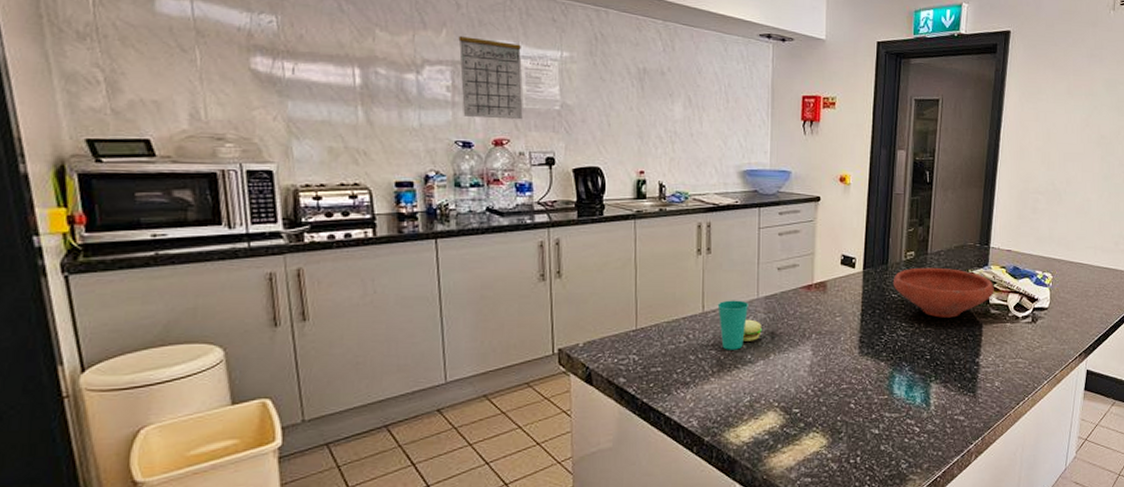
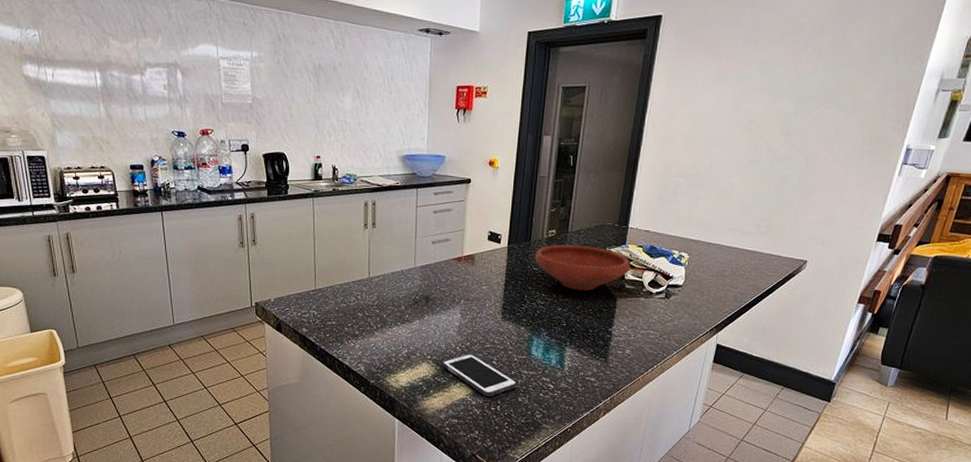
calendar: present [458,23,523,120] -> none [171,29,223,113]
cup: present [717,300,762,350] -> none [381,268,418,310]
cell phone: none [791,397,879,447] -> present [442,354,518,397]

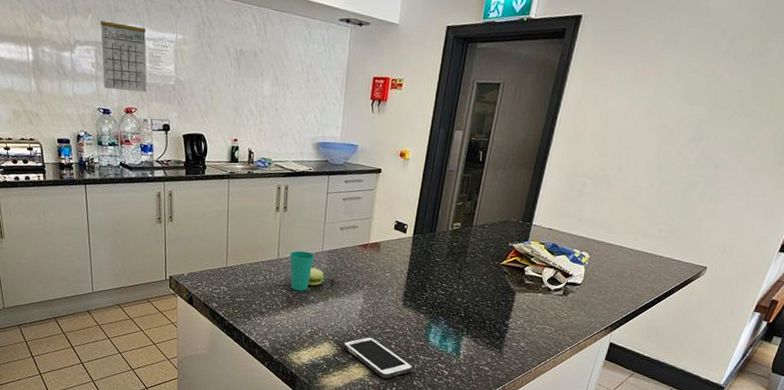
calendar: none [171,29,223,113] -> present [100,9,147,93]
cup: none [381,268,418,310] -> present [289,250,324,291]
bowl: present [534,244,630,291] -> none [438,237,531,284]

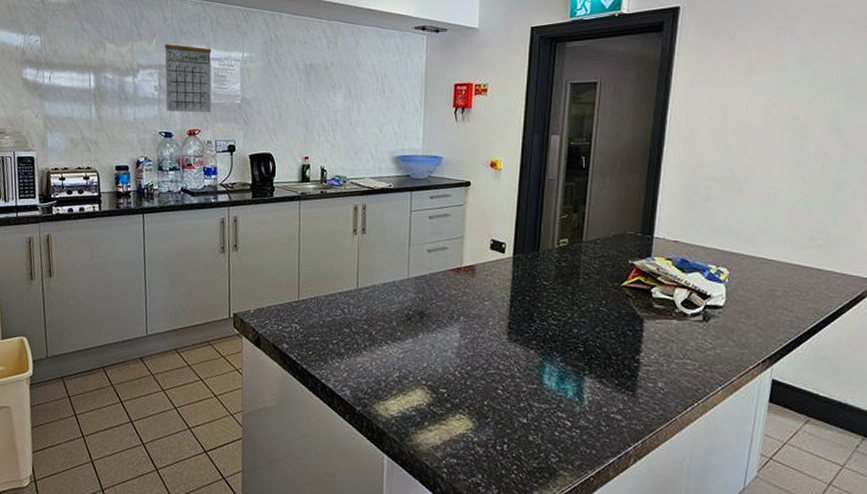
cup: present [289,250,324,291] -> none [370,278,411,327]
cell phone: present [342,336,414,379] -> none [438,380,528,433]

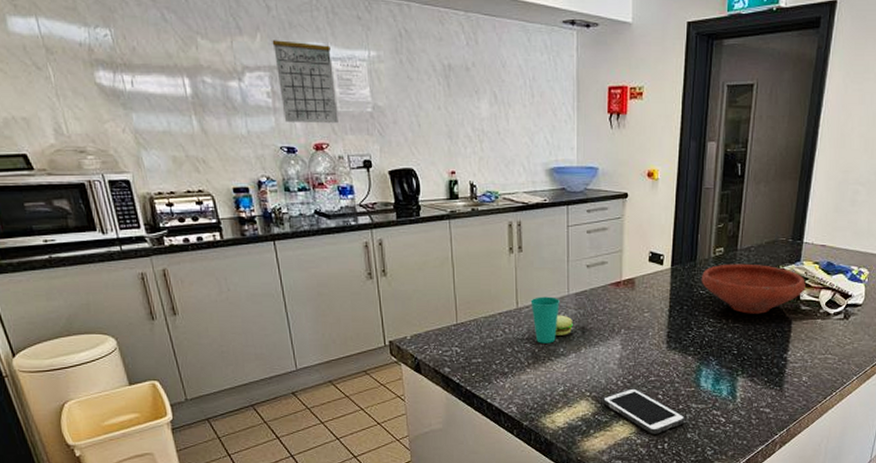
cup: none [370,278,411,327] -> present [530,296,573,344]
cell phone: none [438,380,528,433] -> present [602,388,686,434]
bowl: none [544,255,658,310] -> present [701,263,806,314]

